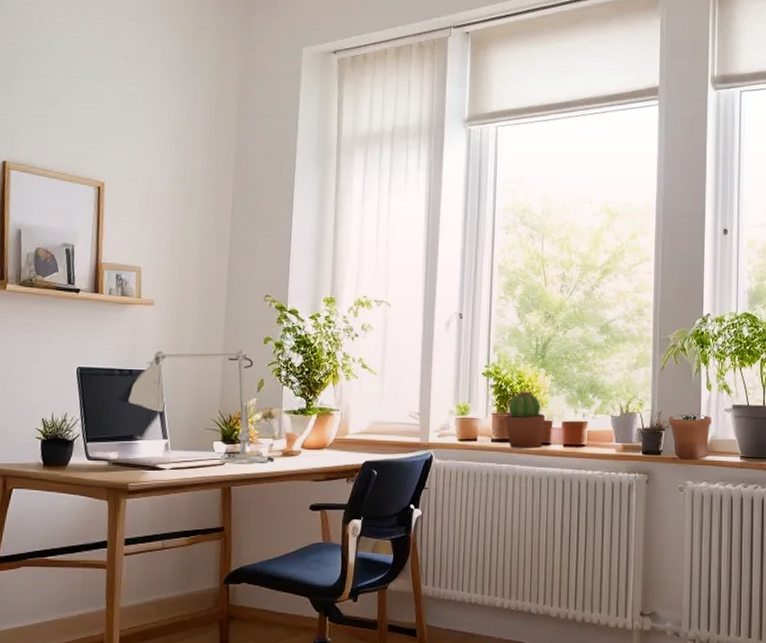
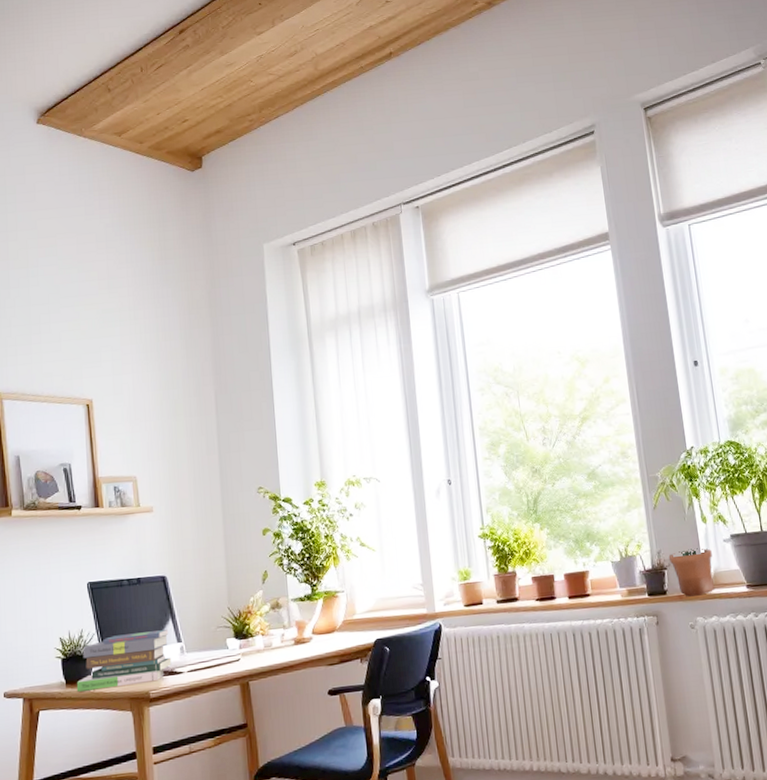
books: none [53,424,155,475] -> present [76,629,172,692]
desk lamp: present [119,350,275,464] -> none [130,544,288,660]
potted cactus: present [504,390,546,450] -> none [505,547,547,608]

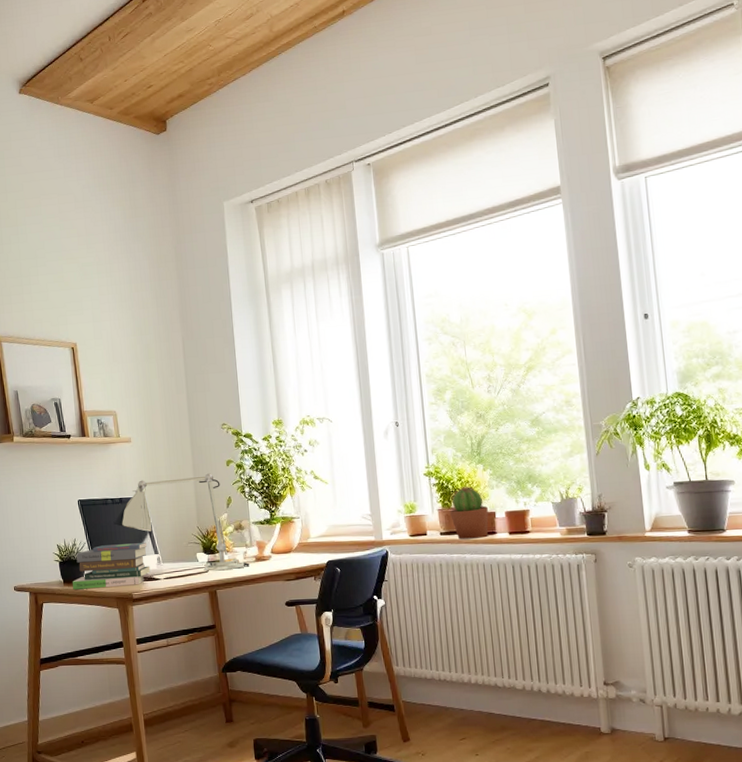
desk lamp: none [130,544,288,660] -> present [114,473,250,571]
potted cactus: none [505,547,547,608] -> present [449,485,489,540]
planter: present [669,548,715,597] -> none [610,493,656,538]

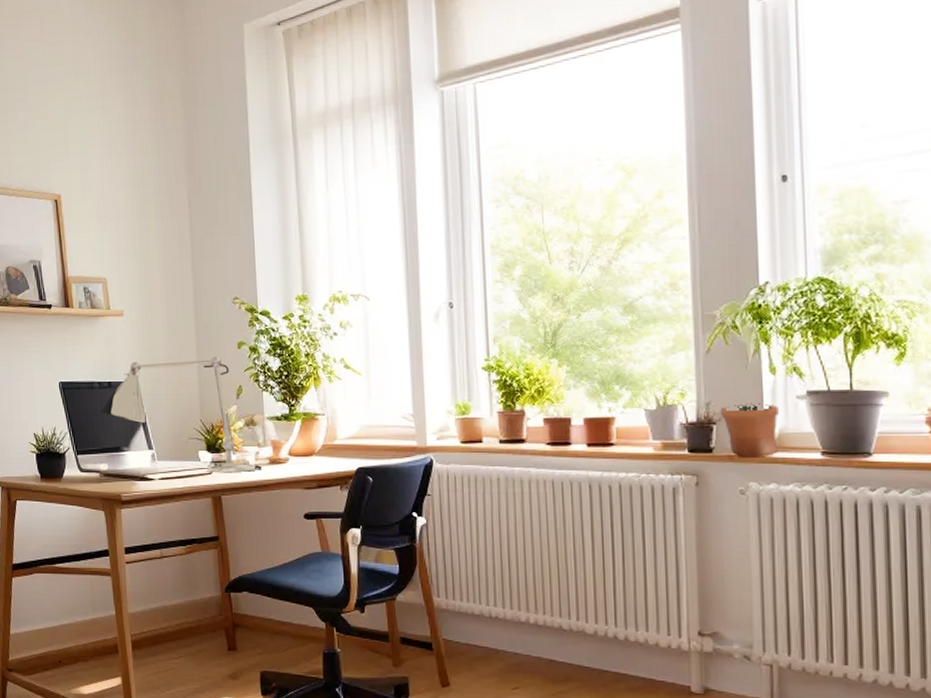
books: present [72,543,151,590] -> none [50,436,143,486]
potted cactus: present [449,485,489,540] -> none [512,384,563,451]
planter: none [610,493,656,538] -> present [721,403,779,458]

